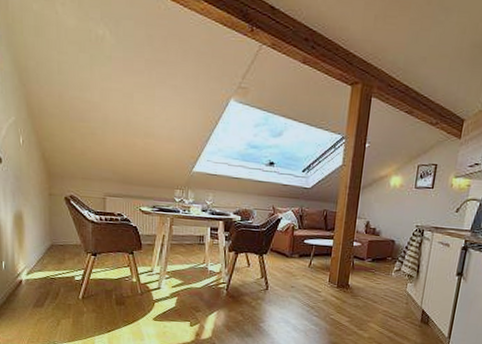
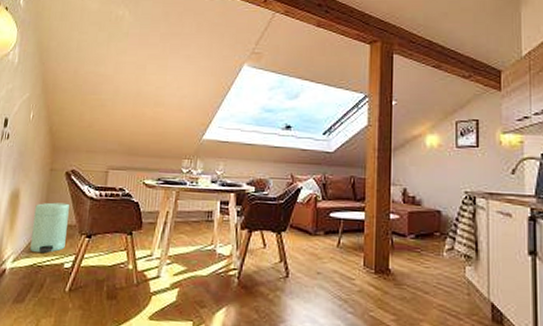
trash can: none [40,224,73,268] -> present [30,202,69,253]

